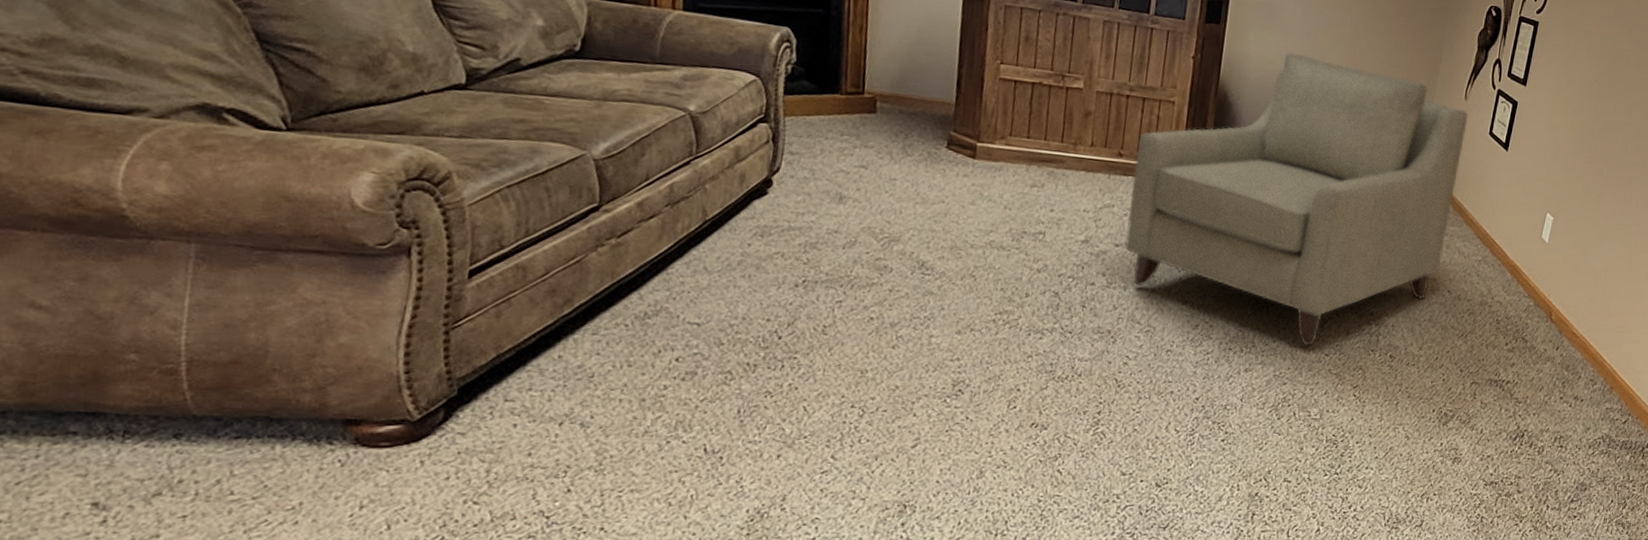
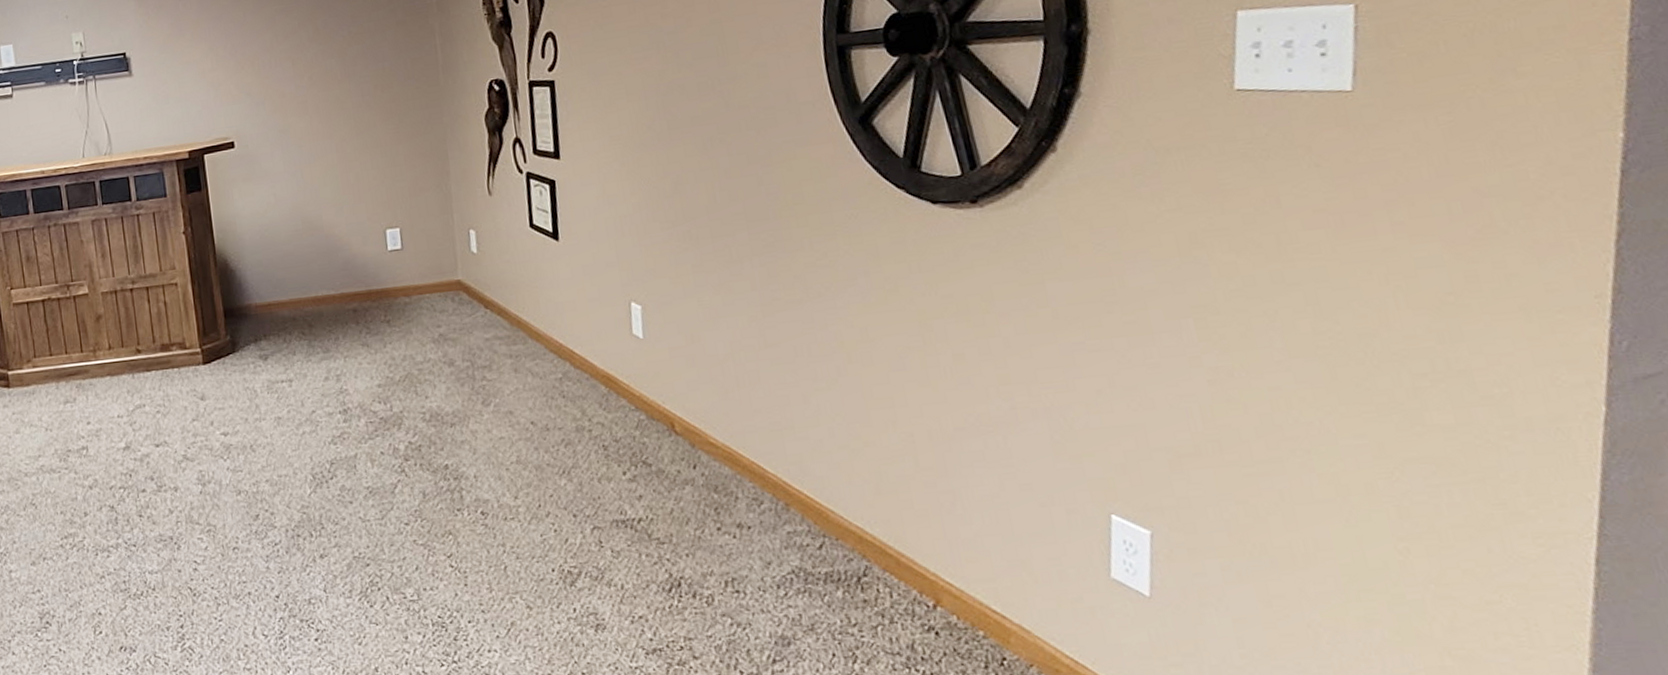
chair: present [1125,53,1468,347] -> none [151,190,513,518]

